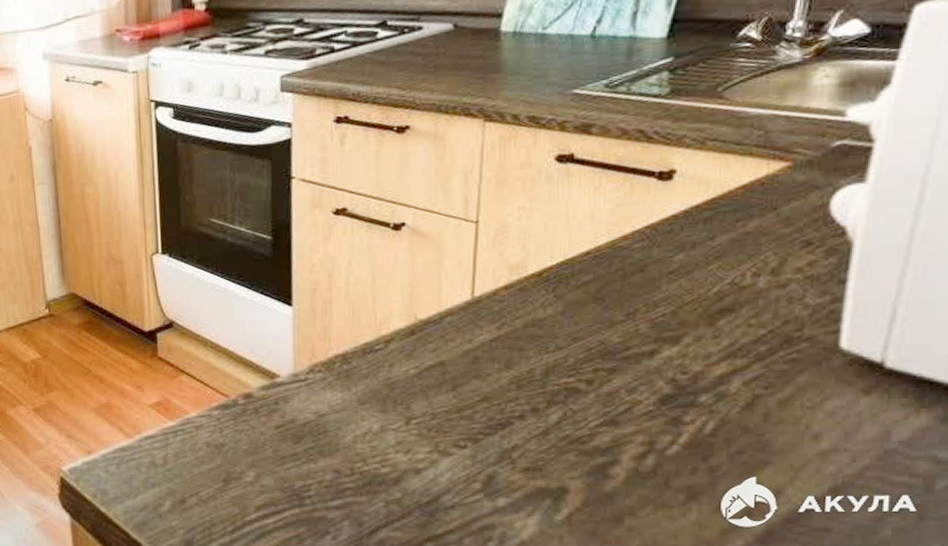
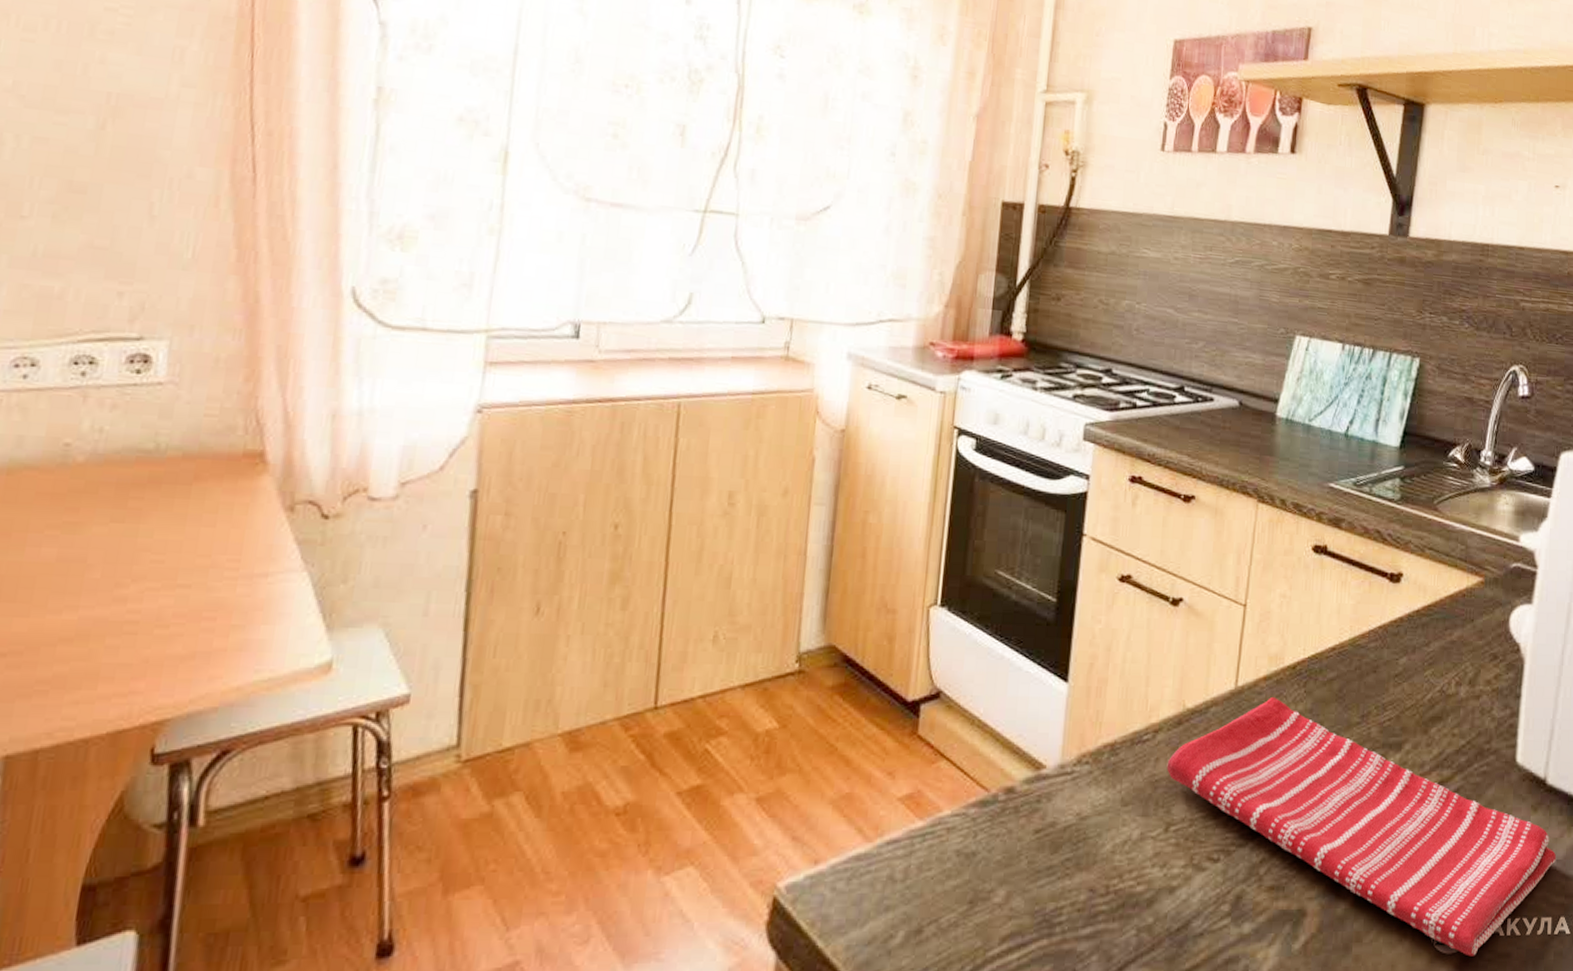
dish towel: none [402,303,898,530] -> present [1166,696,1557,957]

